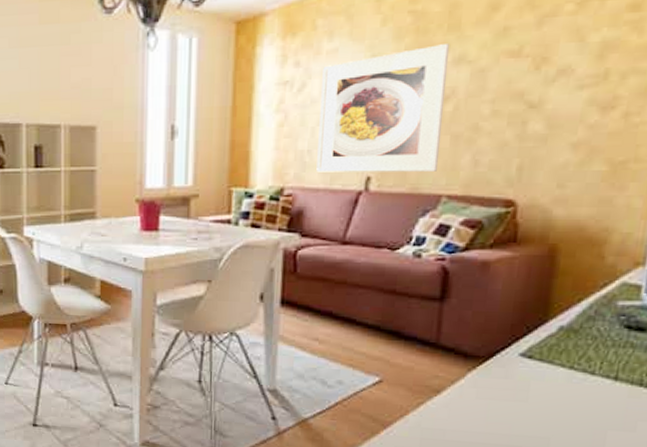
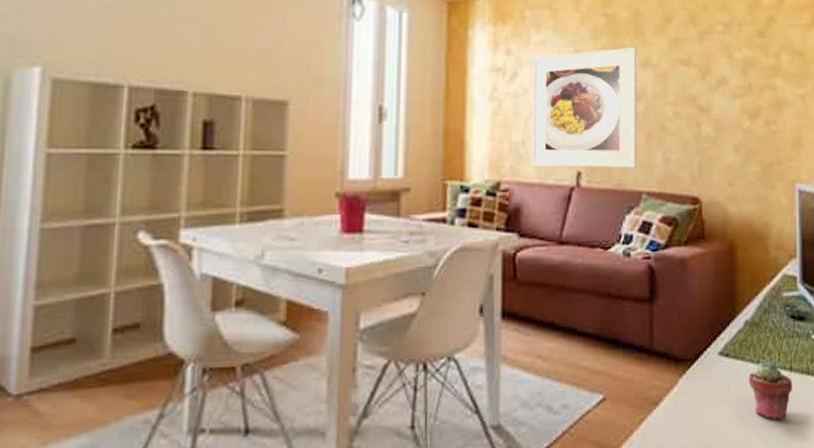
potted succulent: none [554,368,616,426] -> present [748,362,792,421]

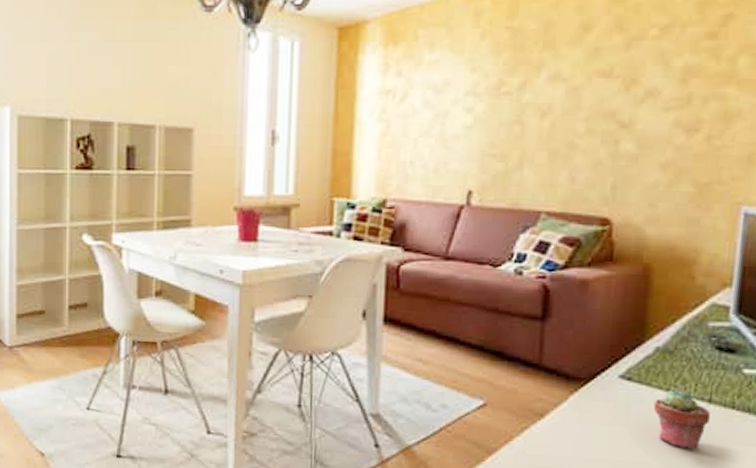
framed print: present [531,47,638,168] -> none [419,61,546,187]

